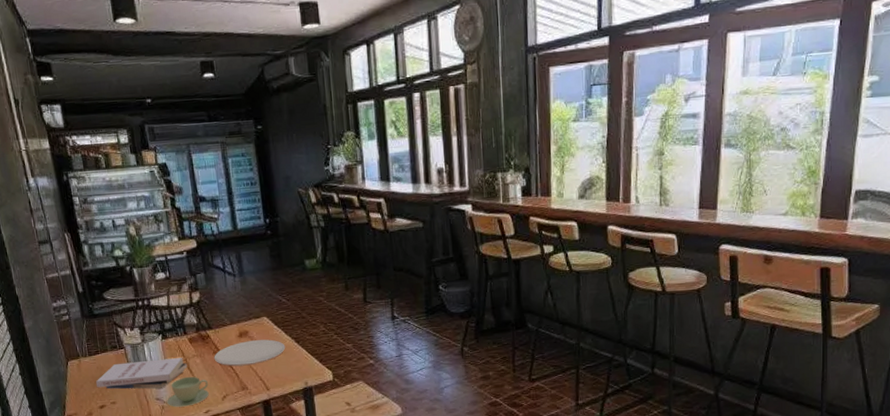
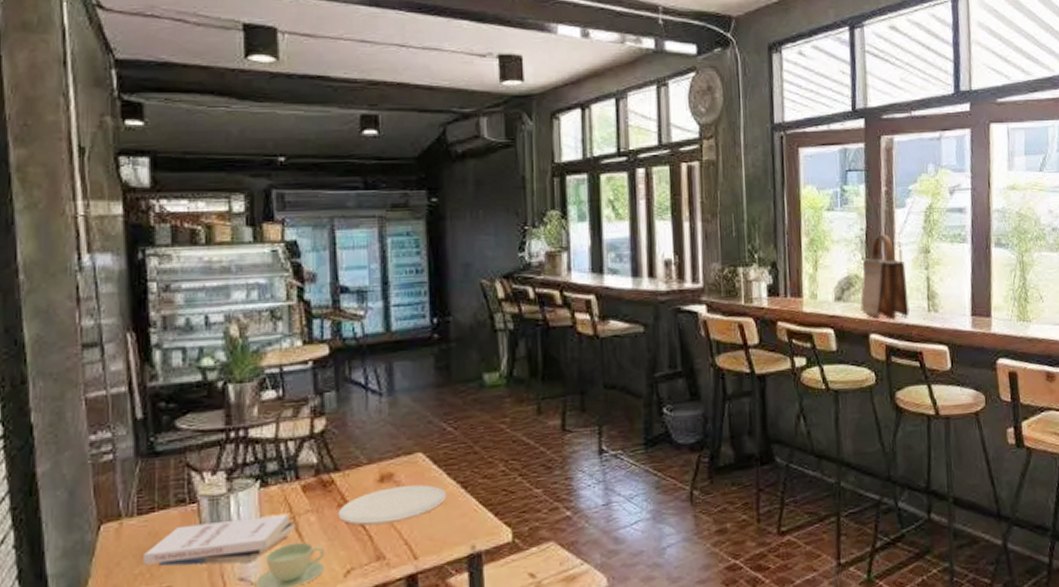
handbag: none [600,140,643,212] -> present [860,234,910,318]

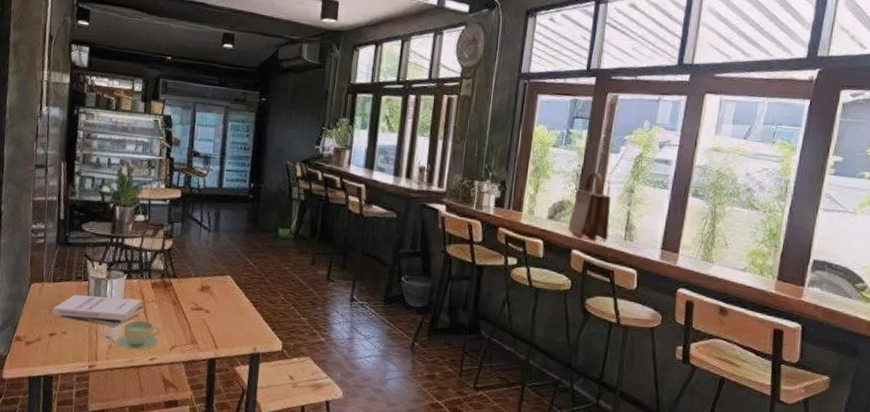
plate: present [338,484,447,526] -> none [171,296,243,321]

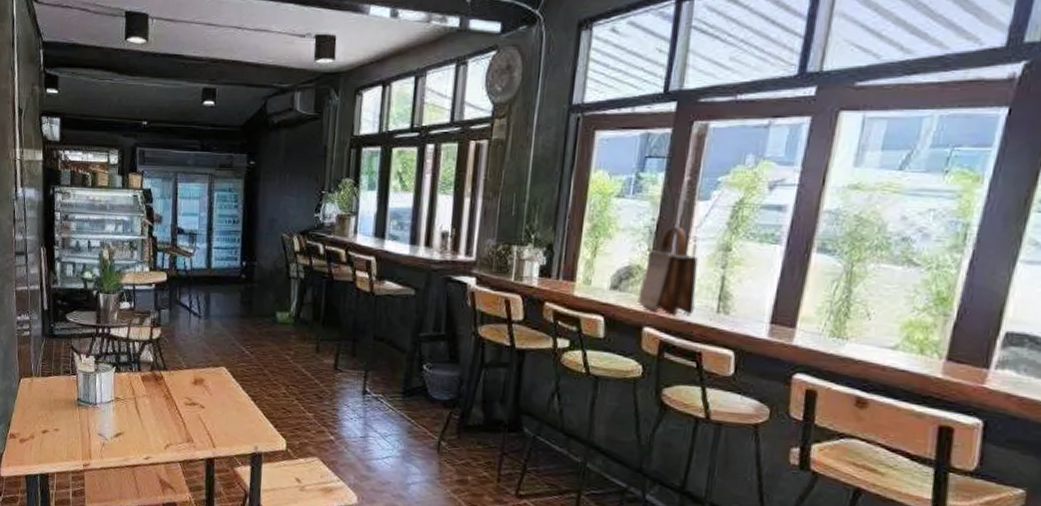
books: present [52,294,145,327] -> none [43,389,136,424]
teacup: present [116,320,161,350] -> none [109,416,154,448]

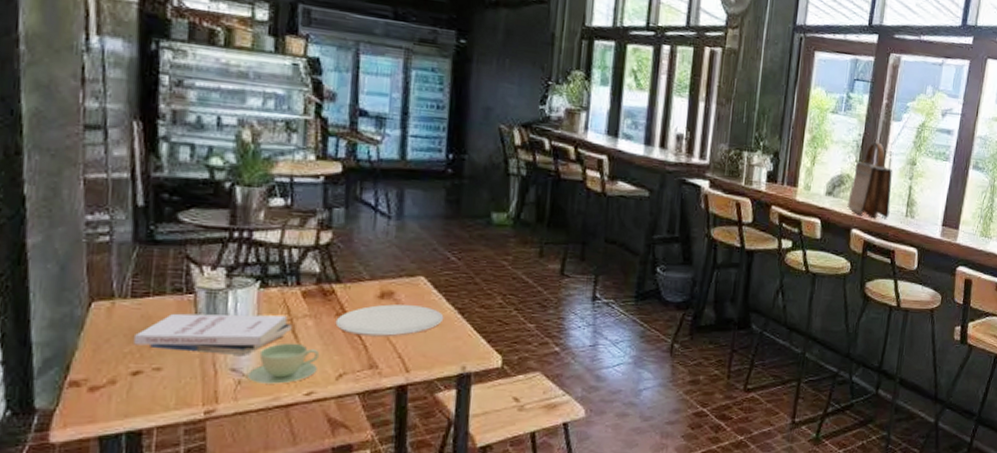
books: none [43,389,136,424] -> present [132,313,292,355]
teacup: none [109,416,154,448] -> present [248,343,320,384]
plate: none [164,389,241,417] -> present [335,304,444,337]

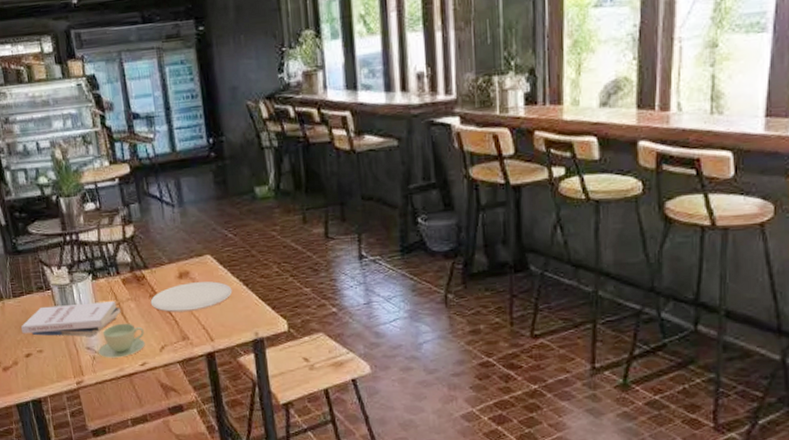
handbag: present [847,141,892,219] -> none [629,28,687,123]

